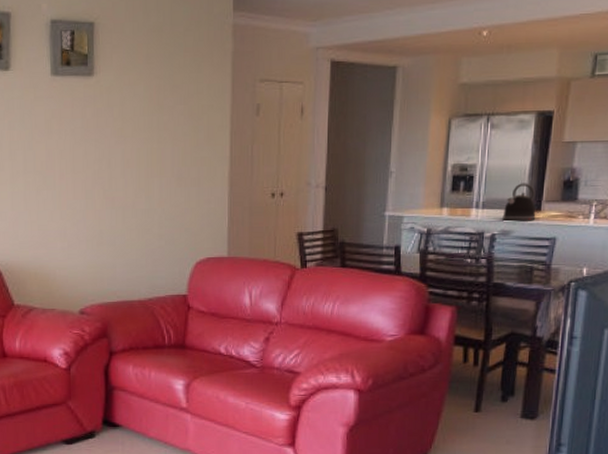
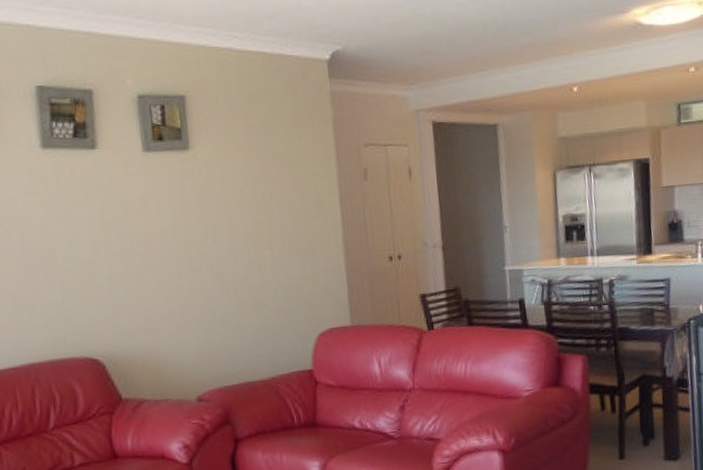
kettle: present [502,183,536,222] -> none [617,228,648,267]

